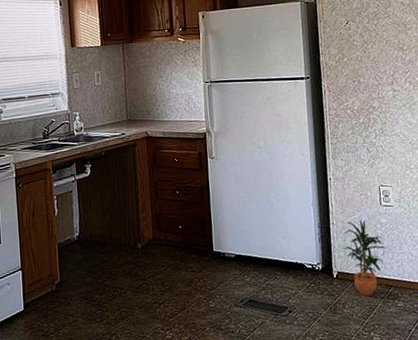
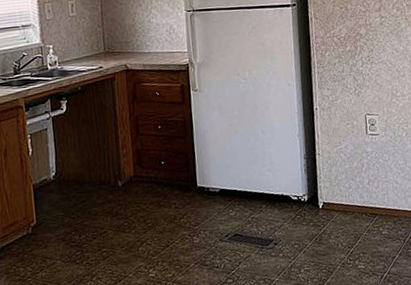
potted plant: present [343,219,387,296] -> none [329,149,372,225]

